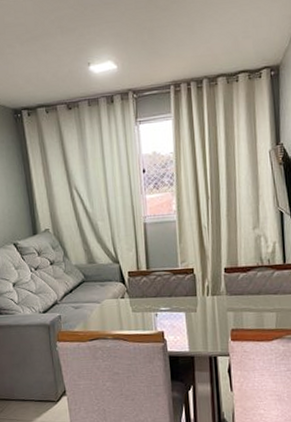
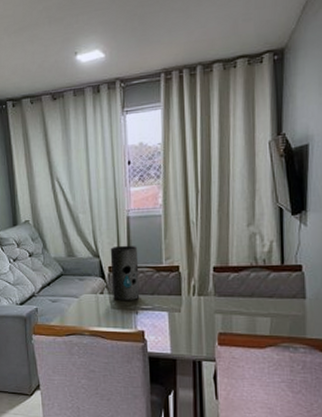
vase: none [129,250,159,304] -> present [110,245,140,300]

